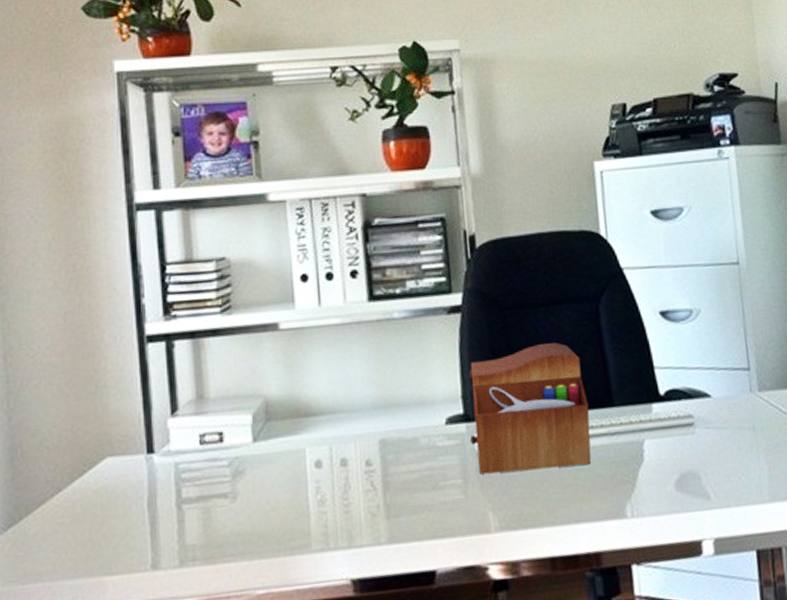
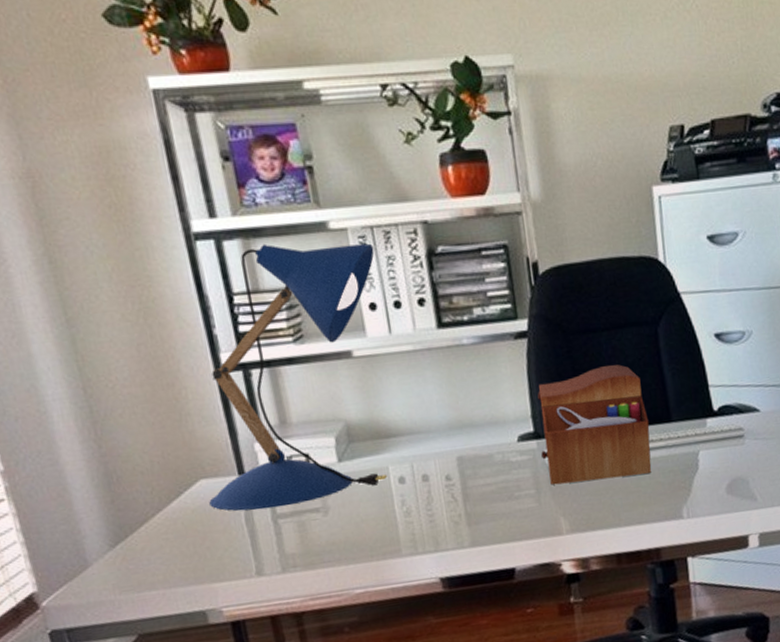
desk lamp: none [112,214,311,494] -> present [209,243,388,511]

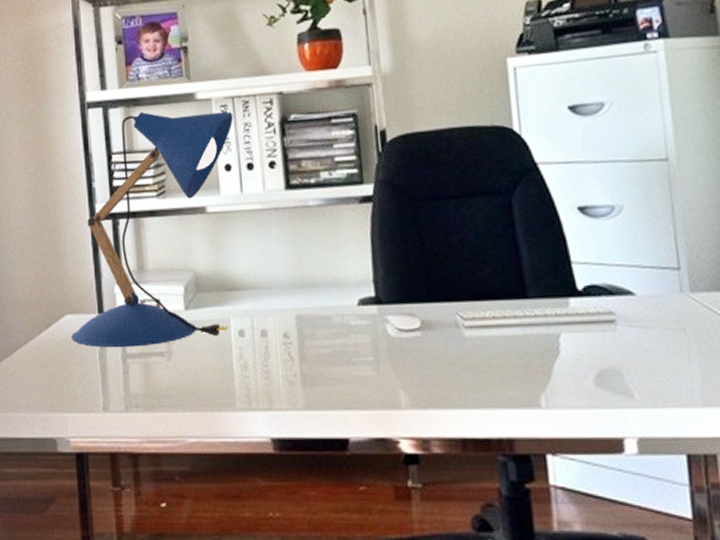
sewing box: present [537,365,652,485] -> none [380,234,504,354]

